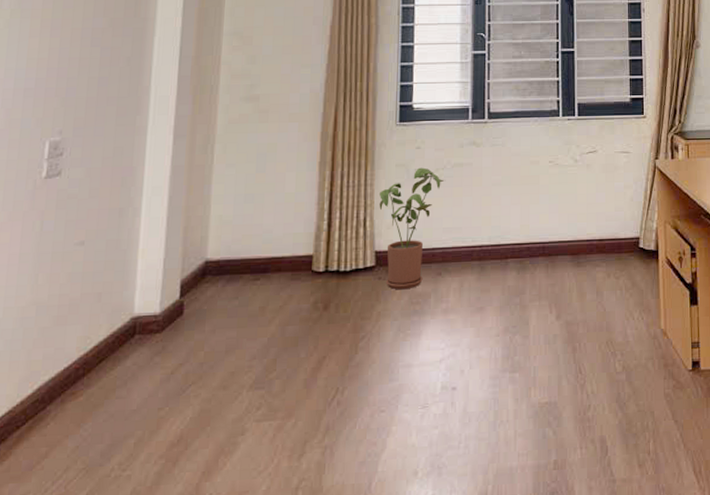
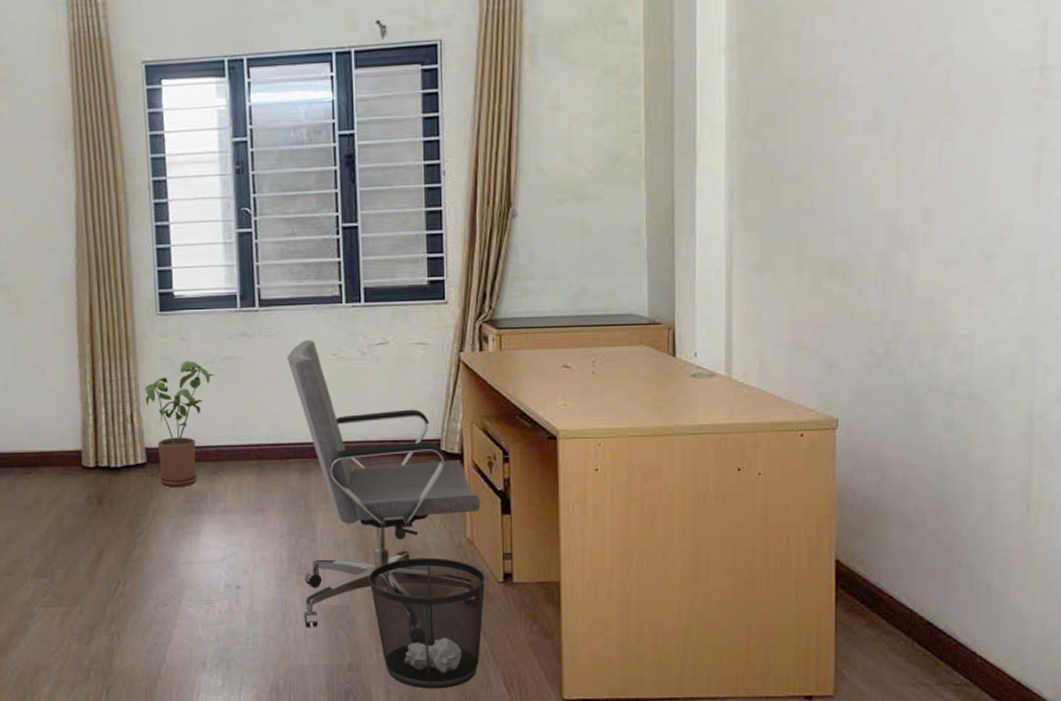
office chair: none [510,149,673,436] -> present [287,340,481,643]
waste bin: none [575,349,677,483] -> present [368,558,485,689]

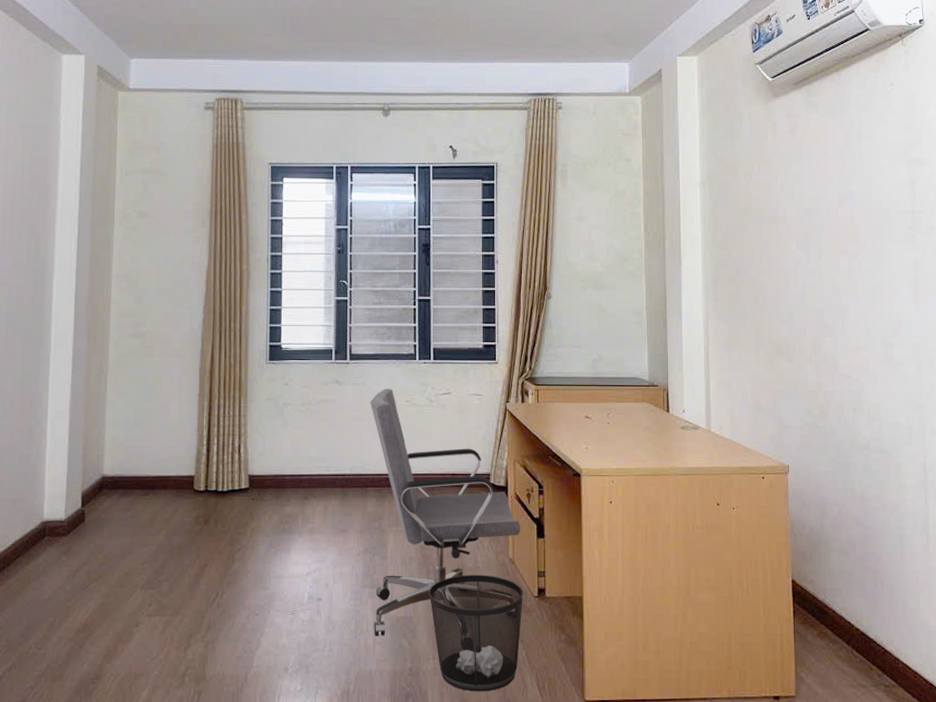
house plant: present [145,360,216,488] -> none [252,402,312,510]

